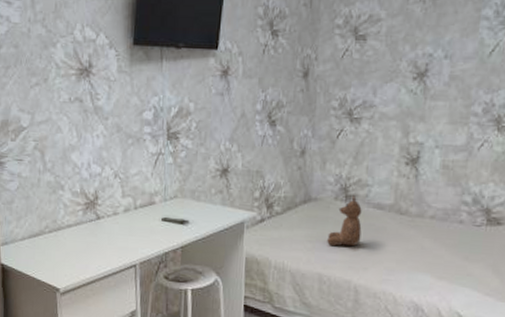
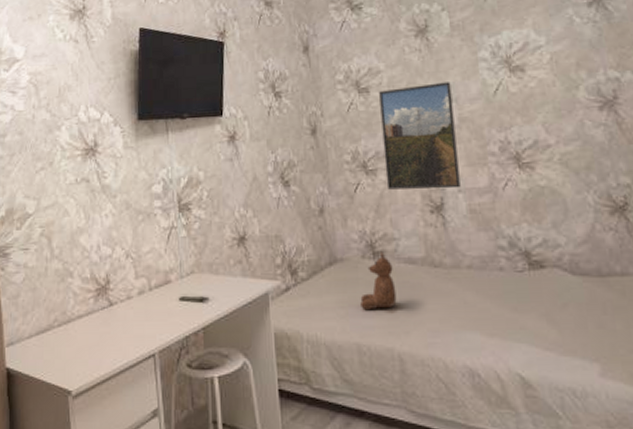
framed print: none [368,37,449,144] -> present [379,82,461,190]

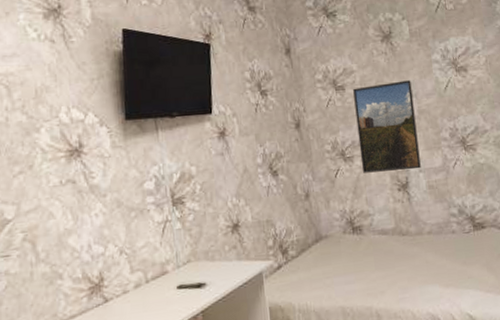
teddy bear: present [360,252,397,309] -> none [343,226,373,277]

